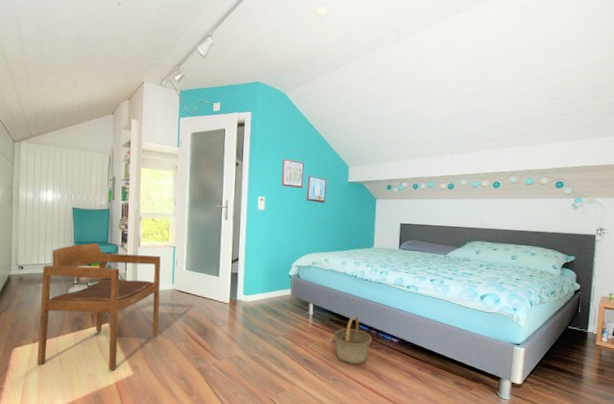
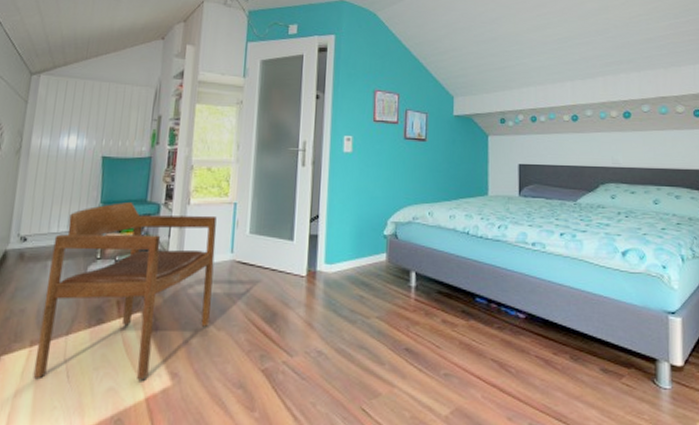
basket: present [333,315,373,365] -> none [443,285,493,352]

